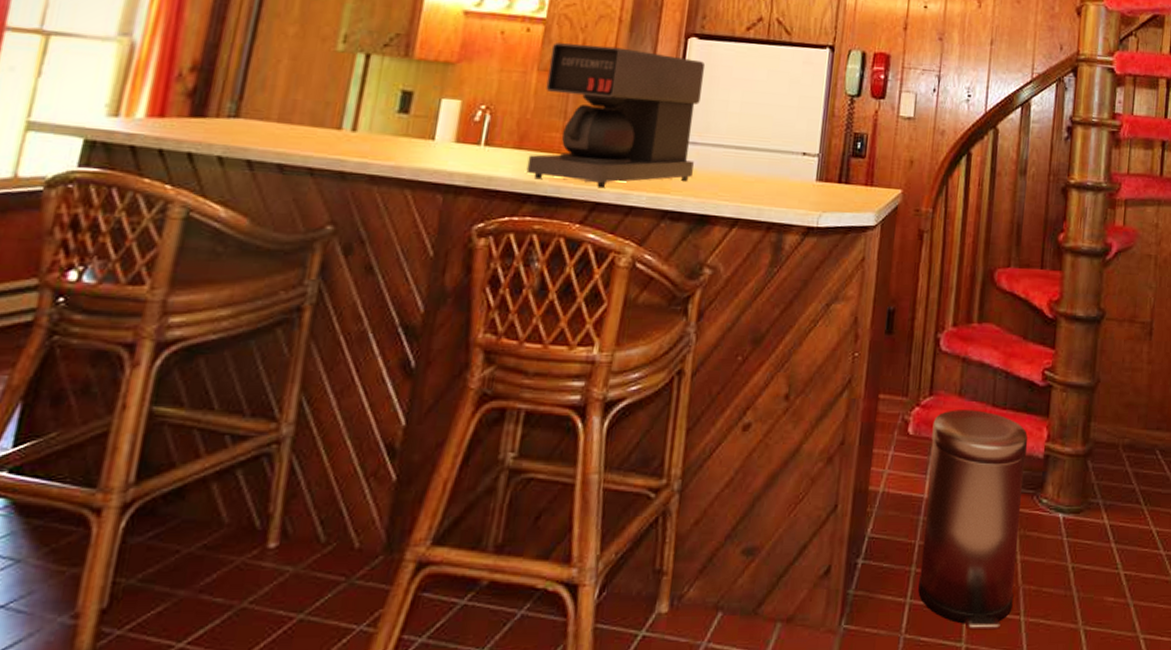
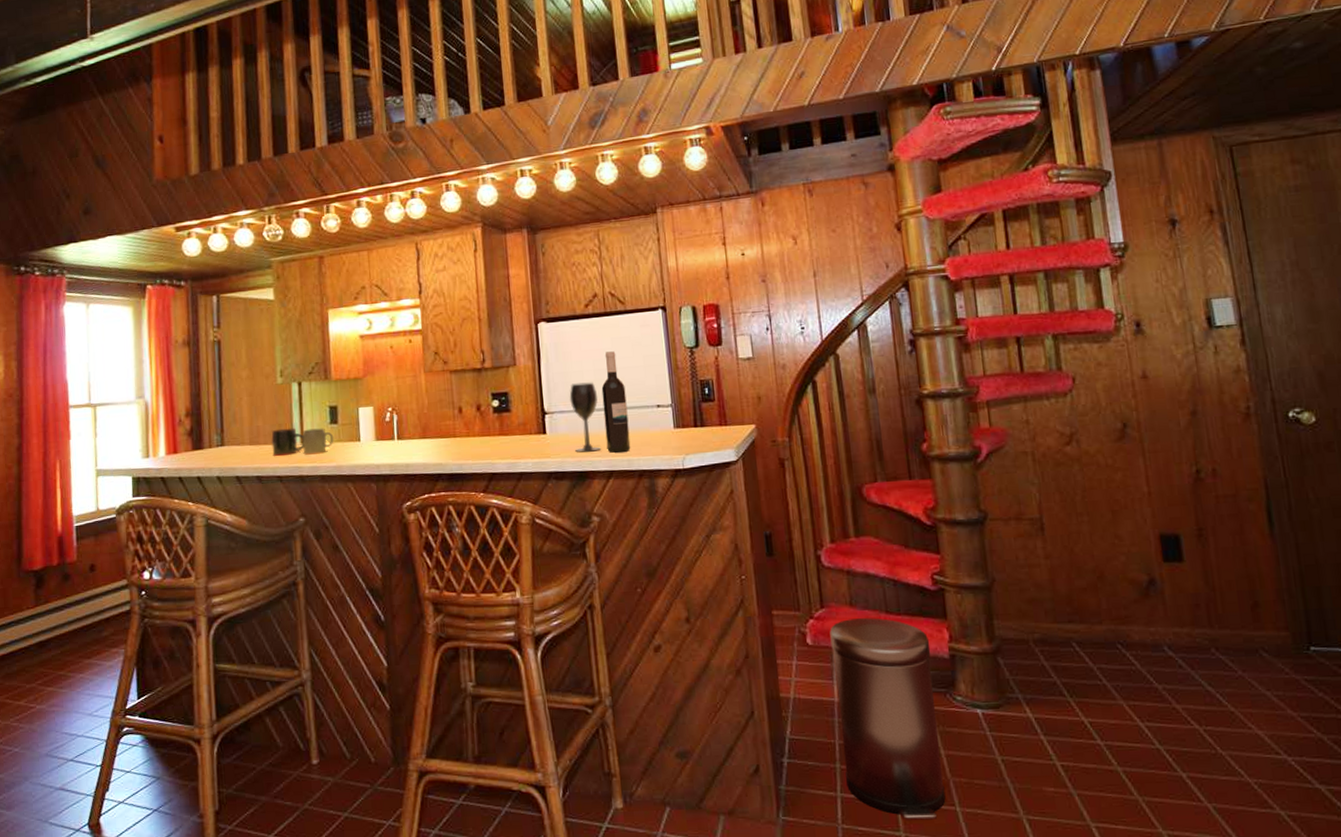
mug: none [307,107,357,145] -> present [271,428,304,456]
mug: none [352,114,400,149] -> present [302,428,334,455]
coffee maker: present [526,43,705,189] -> none [431,340,566,461]
wine glass: none [701,113,740,194] -> present [569,382,601,452]
wine bottle: none [737,84,773,200] -> present [601,351,631,453]

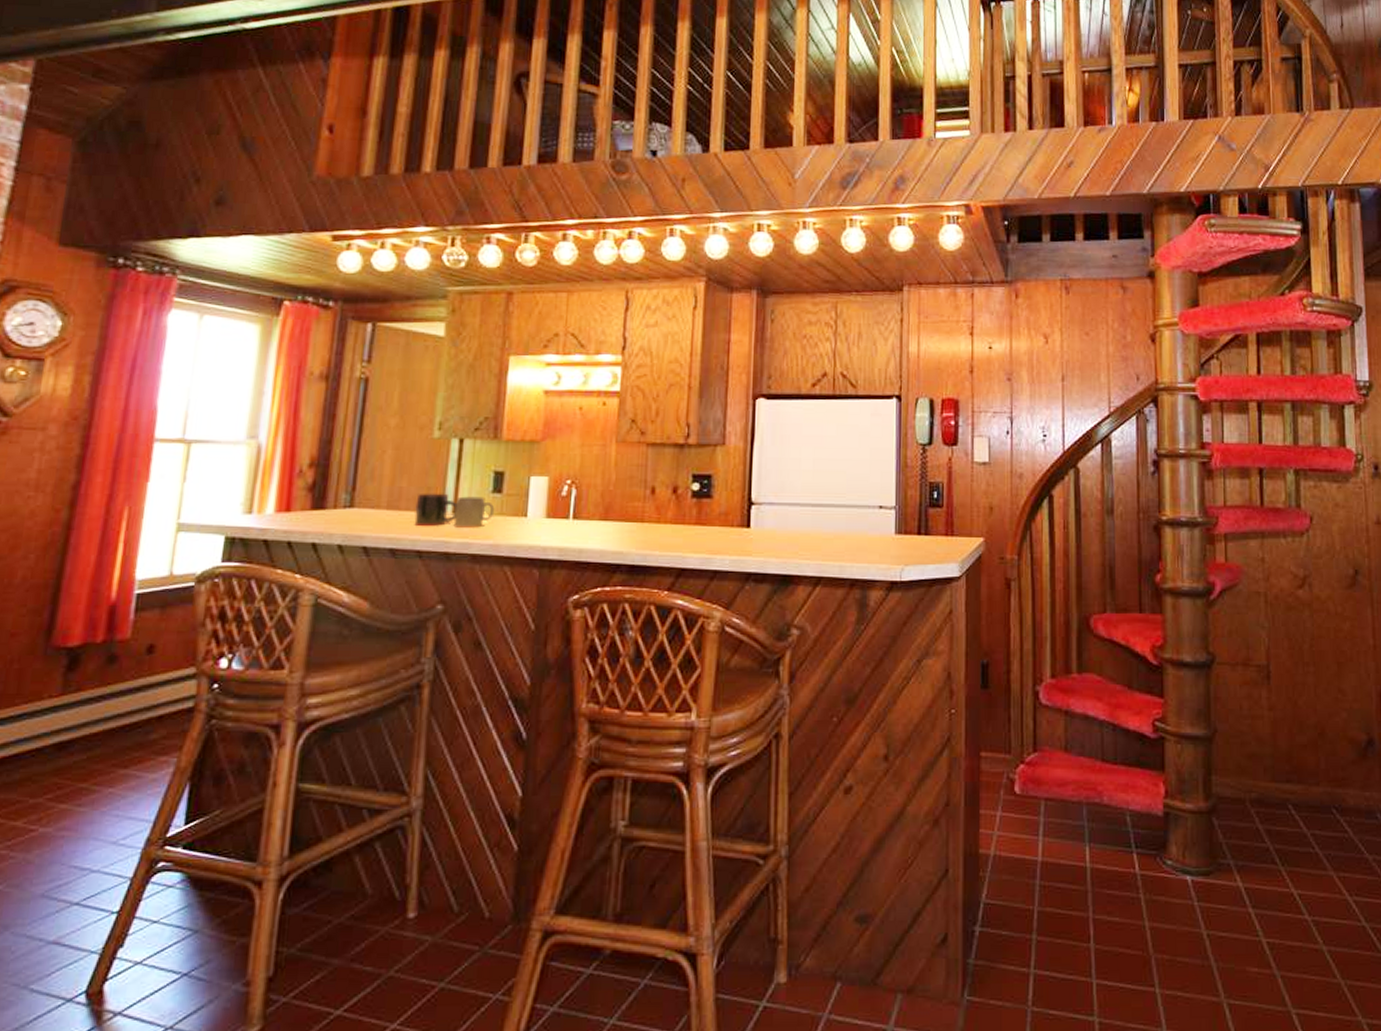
wine glass: present [569,382,601,452] -> none [781,472,815,553]
wine bottle: present [601,351,631,453] -> none [817,440,846,556]
pedal bin: present [830,618,946,820] -> none [1040,766,1146,1003]

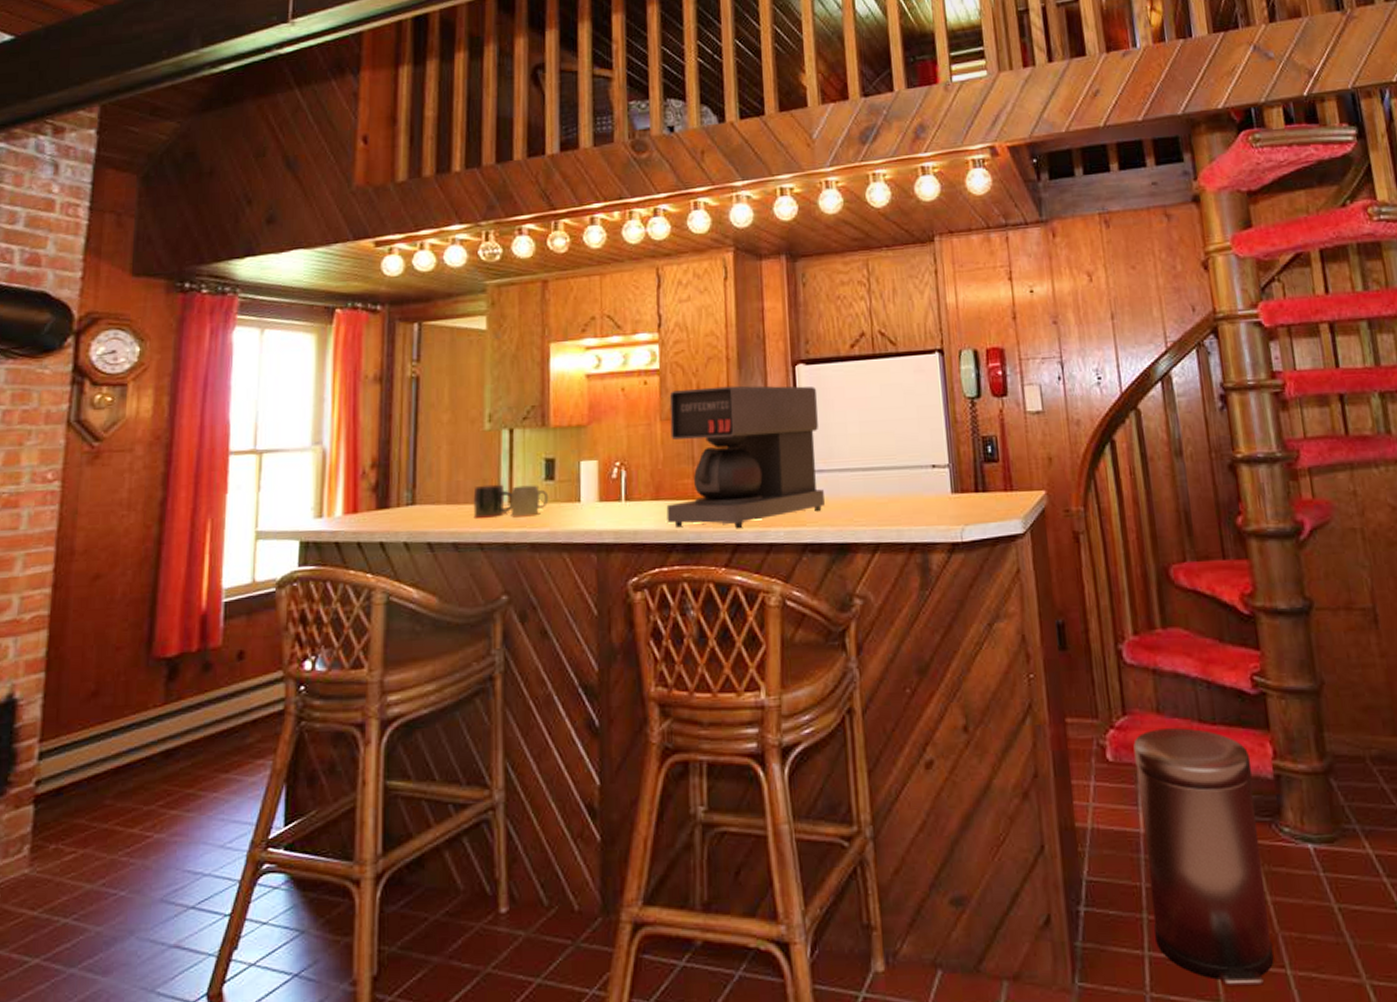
coffee maker: none [613,413,775,554] -> present [666,385,825,529]
pedal bin: none [1040,766,1146,1003] -> present [1133,728,1274,987]

